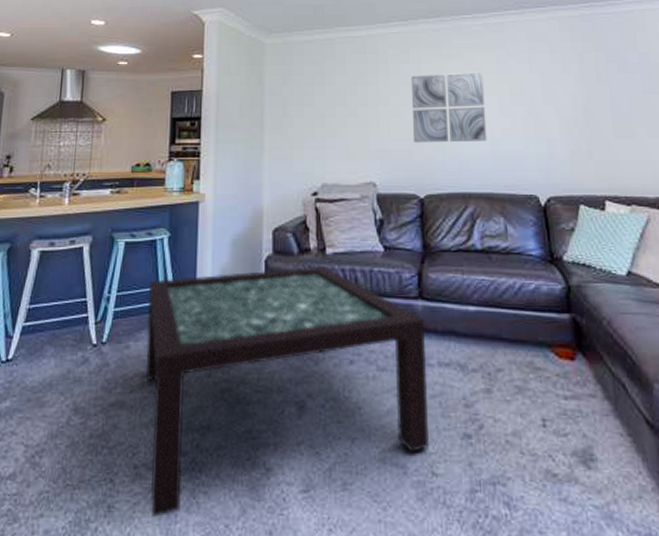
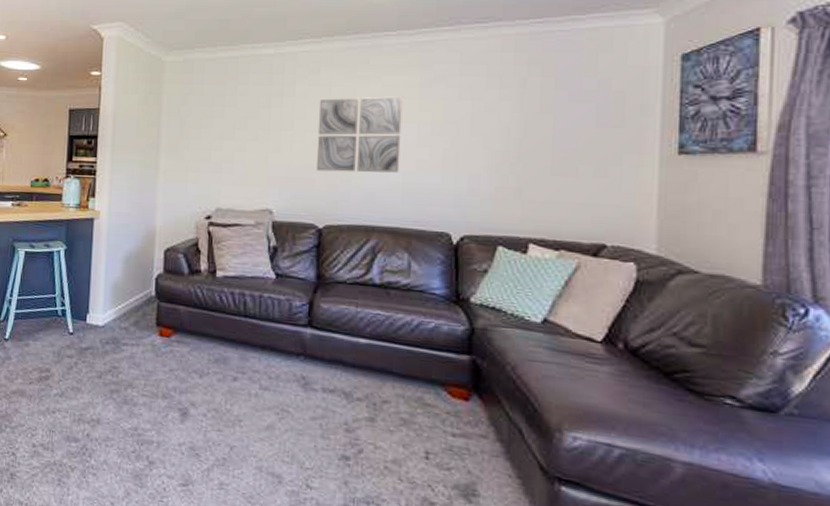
coffee table: present [145,266,429,517] -> none [43,287,311,488]

